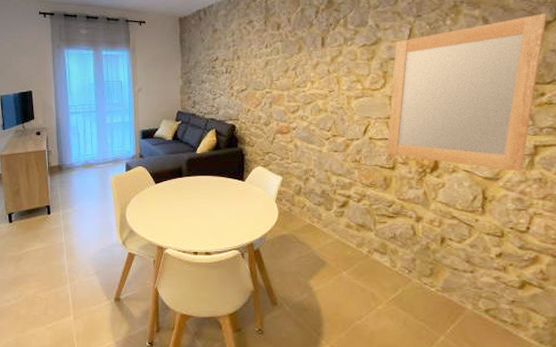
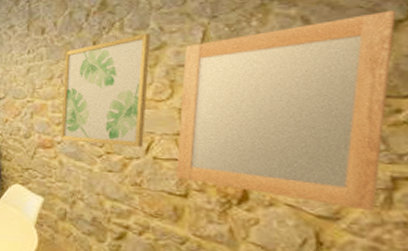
wall art: none [295,29,368,130] -> present [61,33,151,148]

